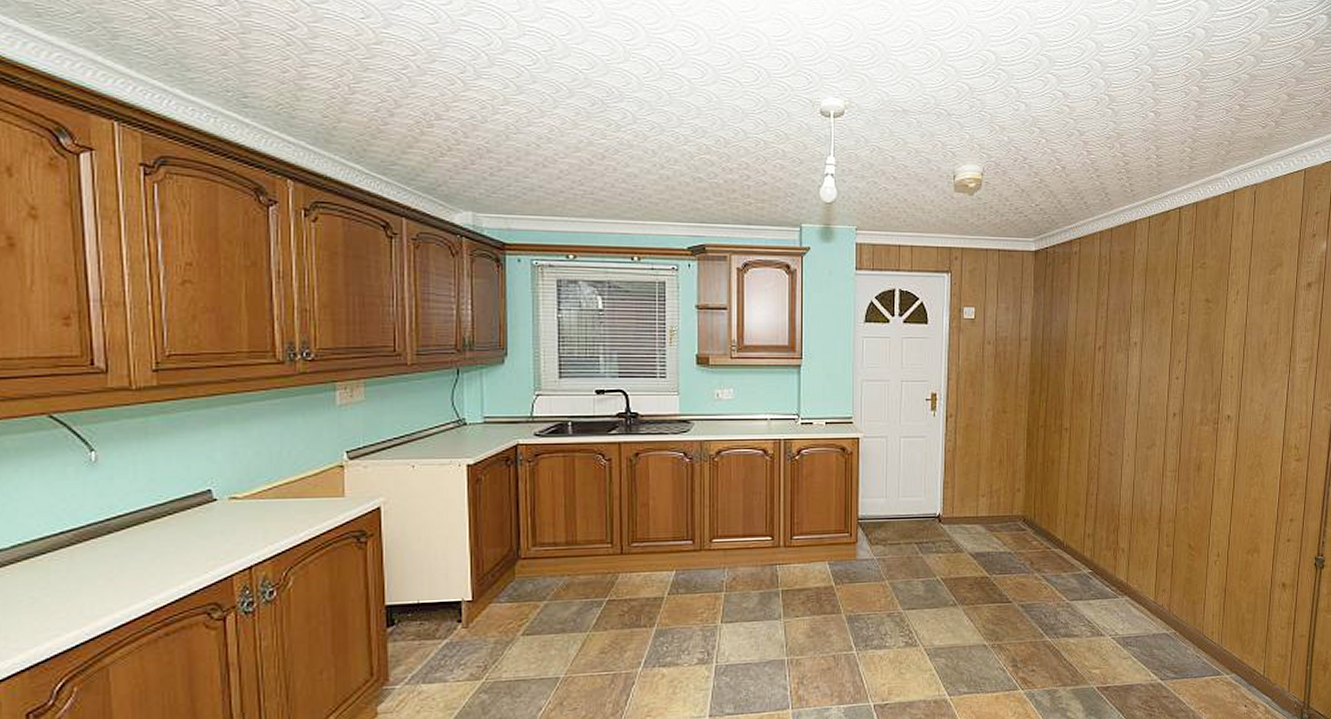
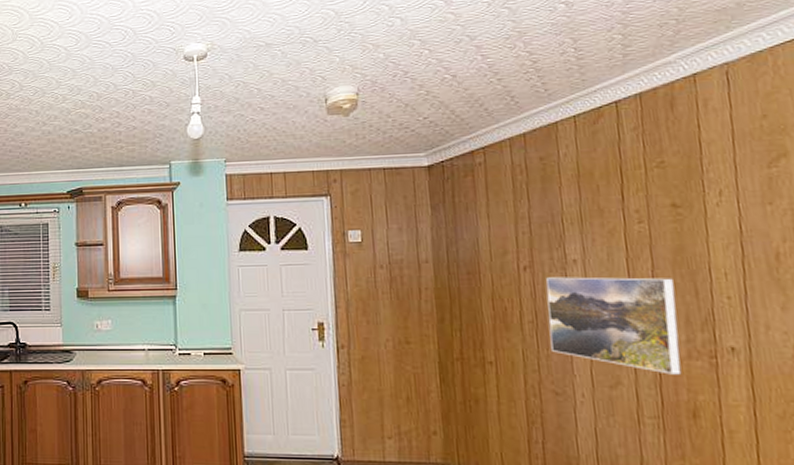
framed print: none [1111,357,1199,437] -> present [546,277,682,375]

